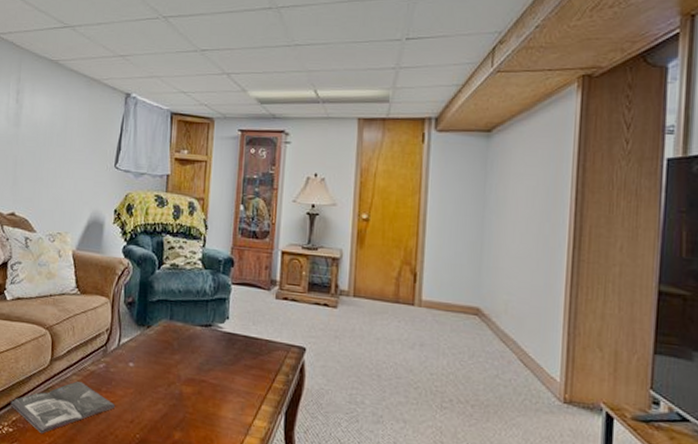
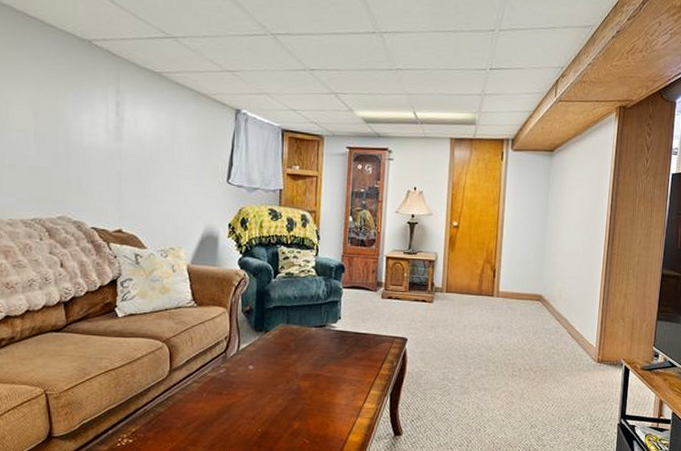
magazine: present [10,381,116,434] -> none [129,387,238,441]

